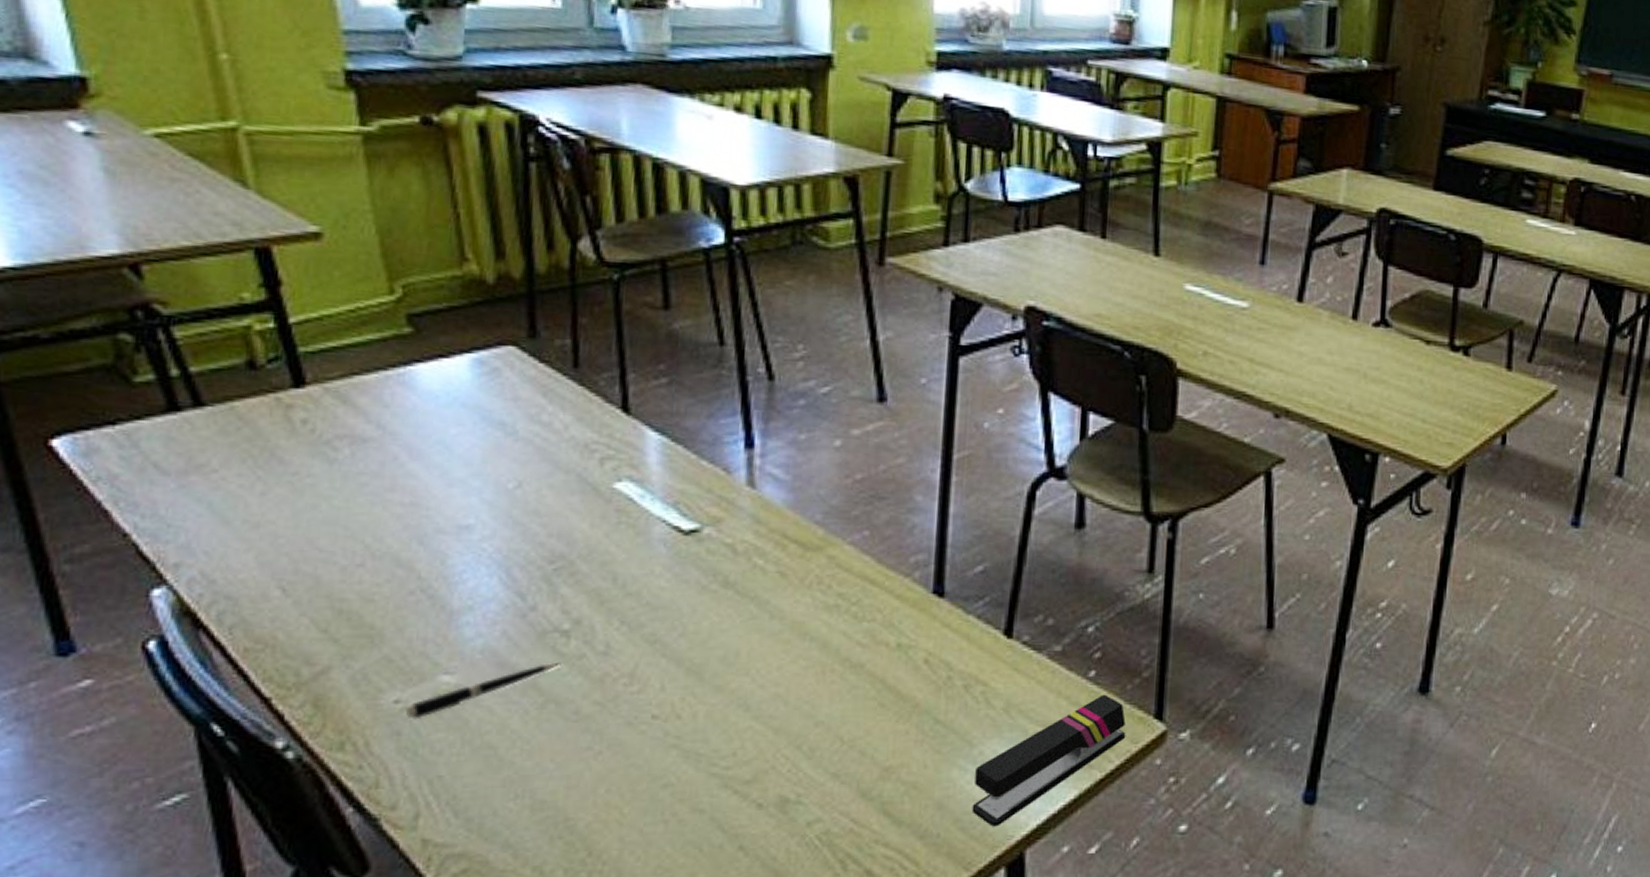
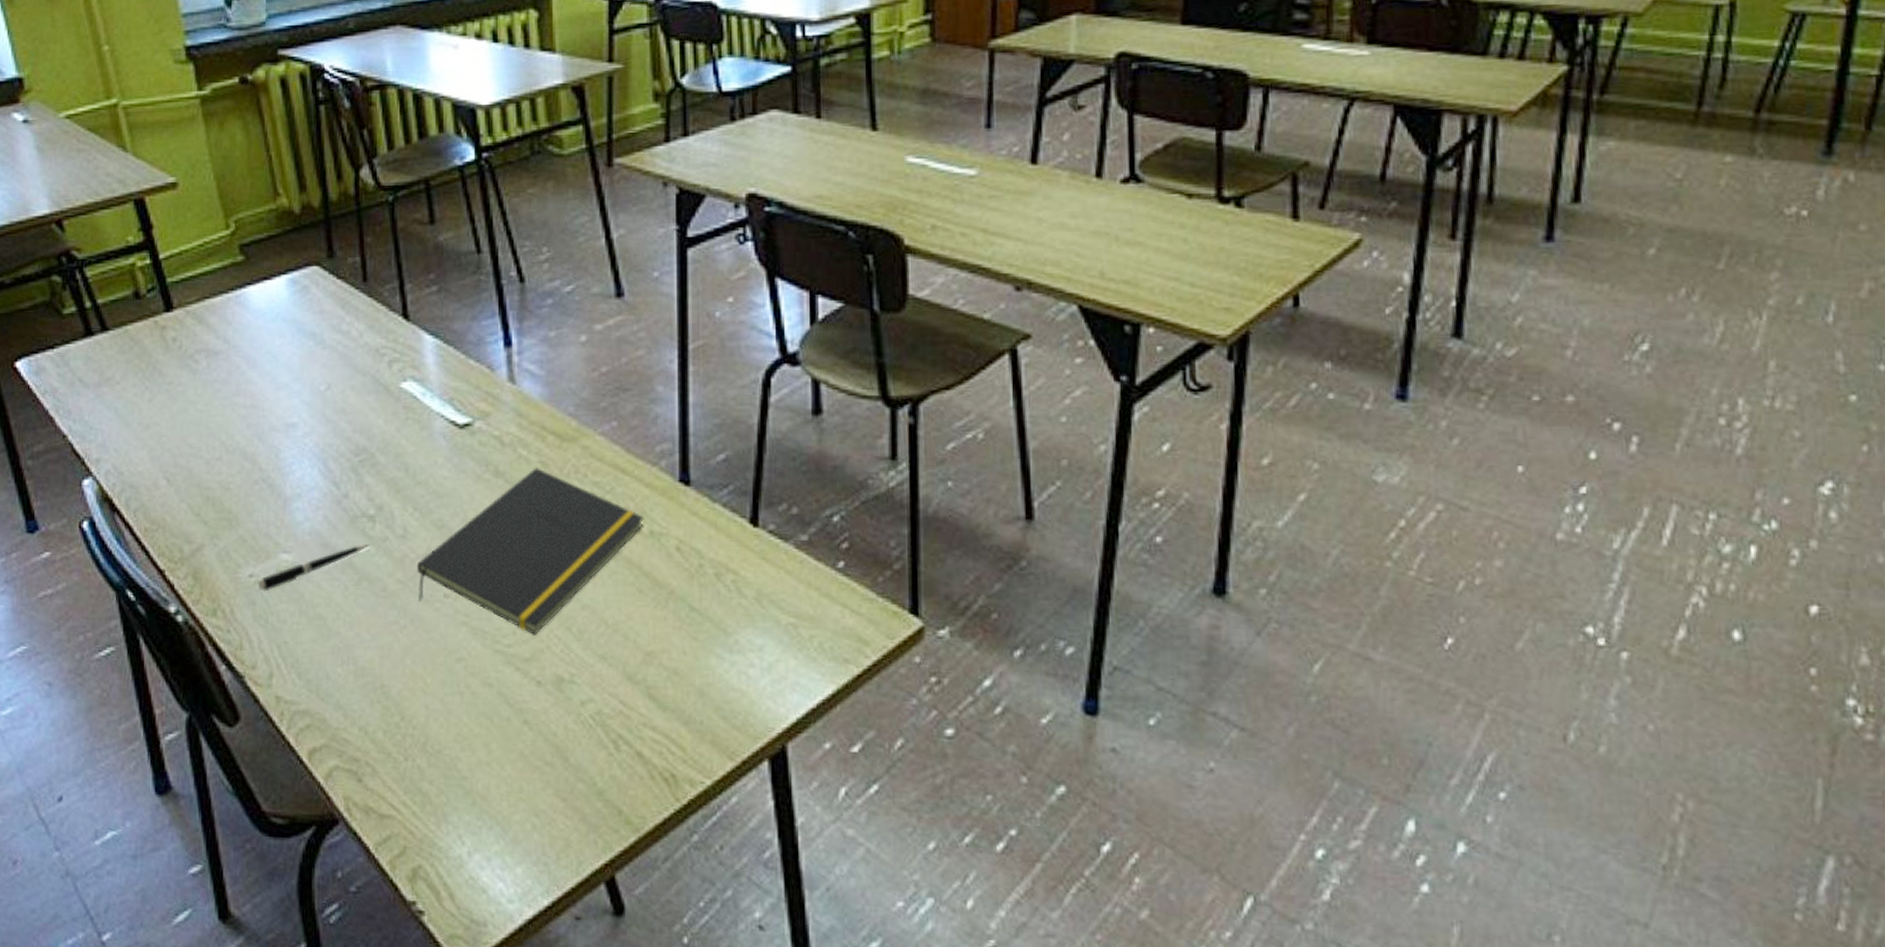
notepad: none [619,578,892,756] -> present [416,468,644,635]
stapler: present [971,694,1126,827] -> none [731,586,881,718]

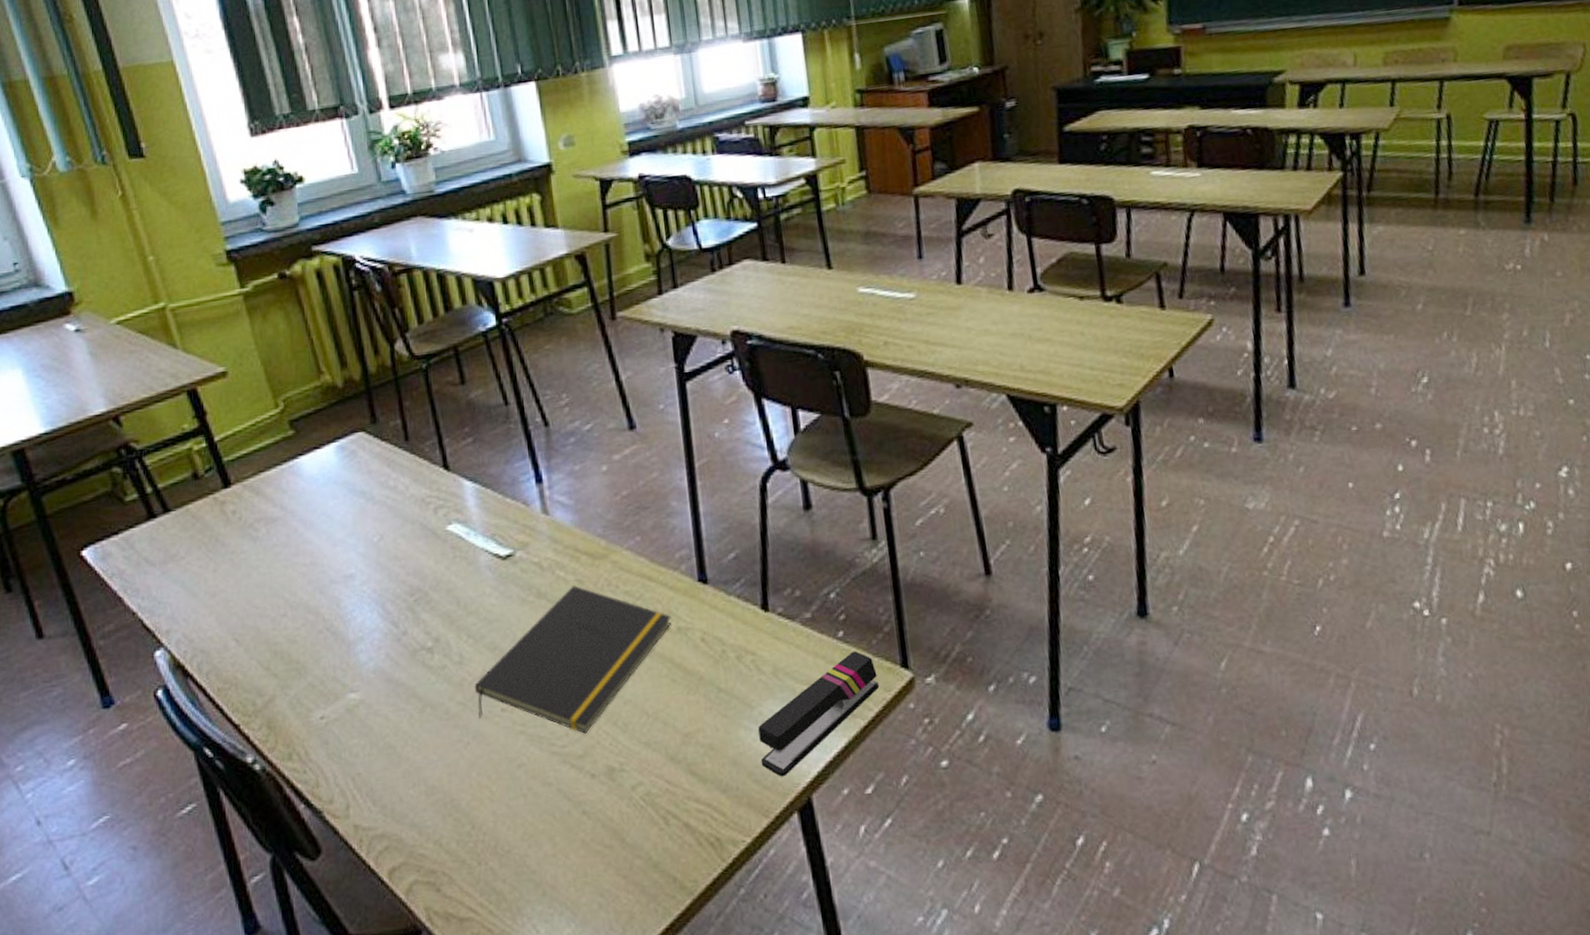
pen: present [257,543,371,592] -> none [328,673,432,731]
stapler: none [731,586,881,718] -> present [758,651,880,777]

